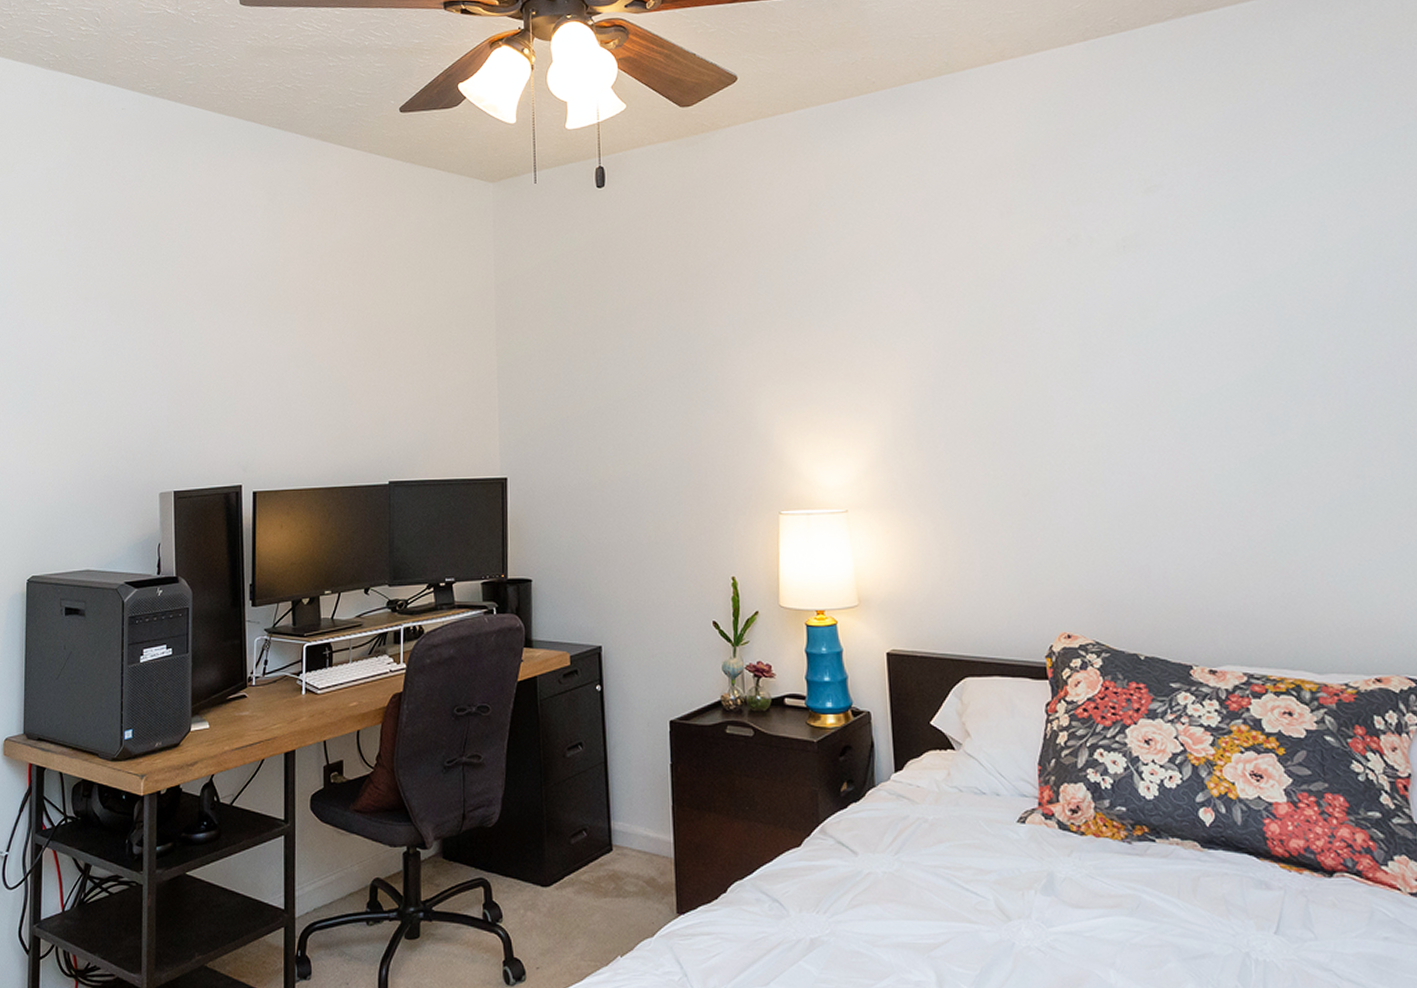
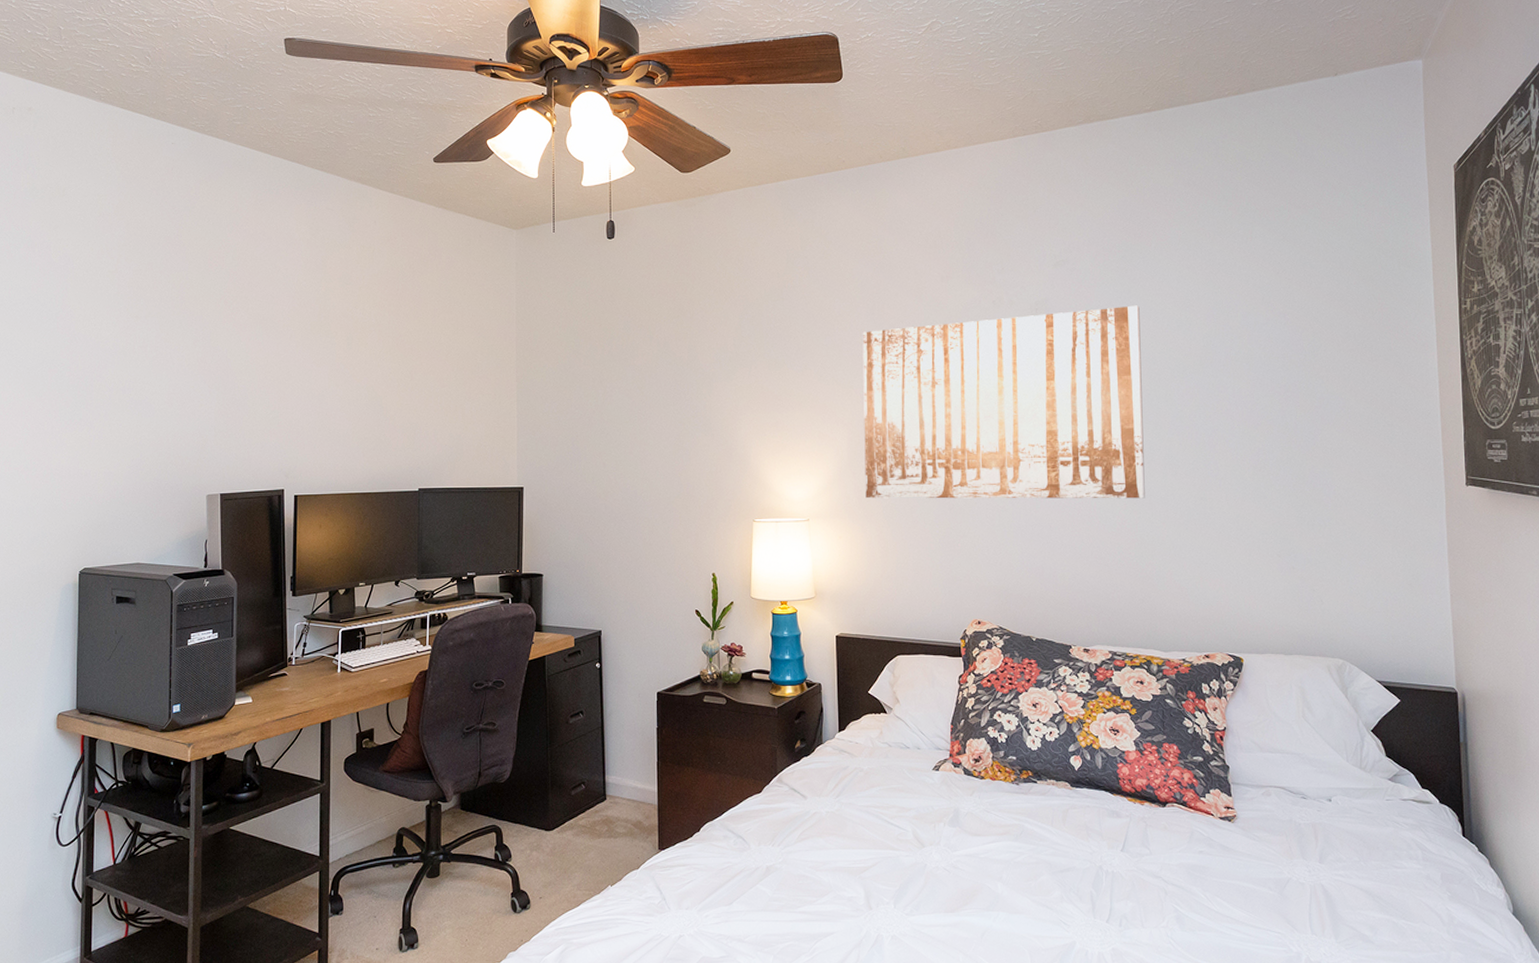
wall art: none [905,236,1281,484] -> present [862,305,1145,499]

